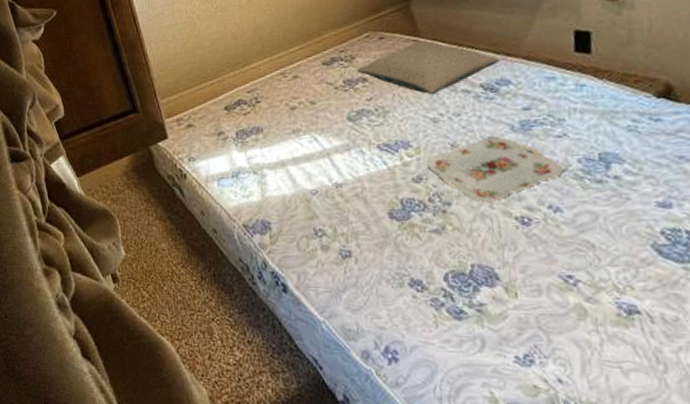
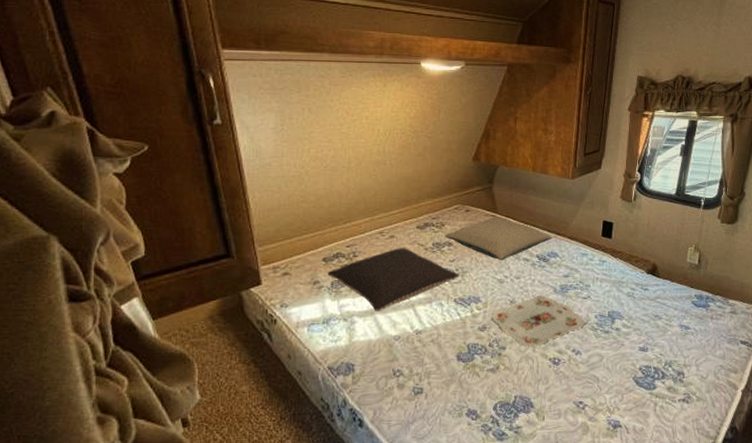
pillow: none [231,88,381,164] -> present [327,248,459,312]

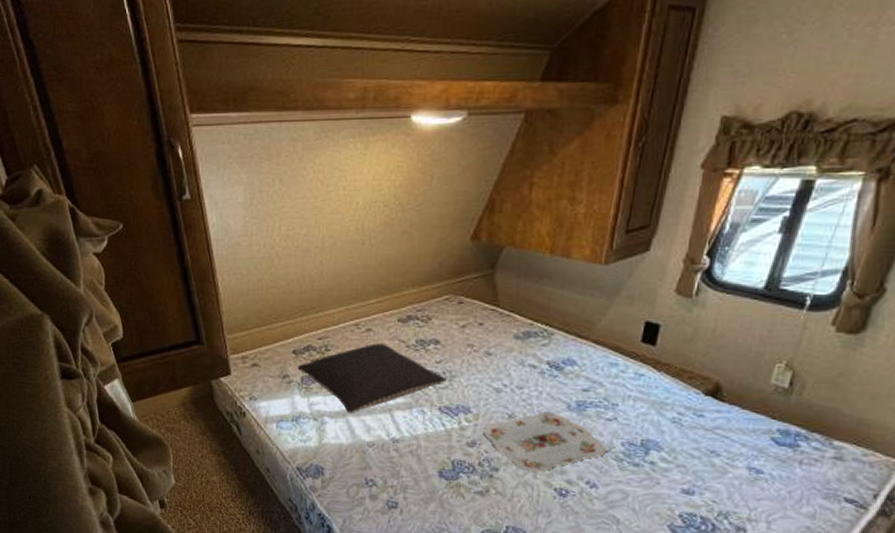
pillow: present [445,218,552,261] -> none [431,312,571,366]

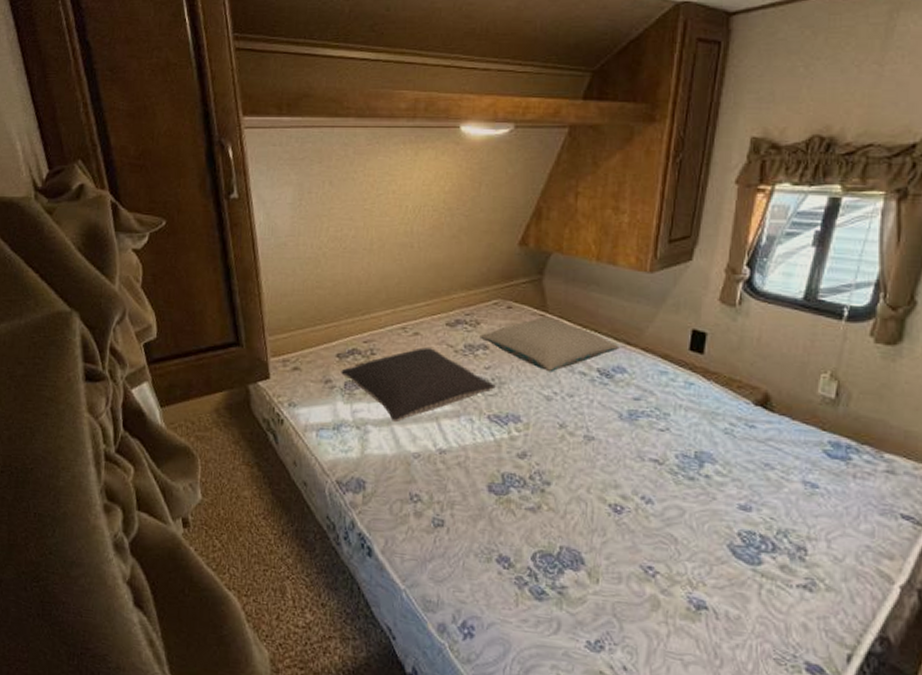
pillow: none [431,312,571,366] -> present [479,317,620,373]
serving tray: present [483,411,607,472] -> none [533,421,661,486]

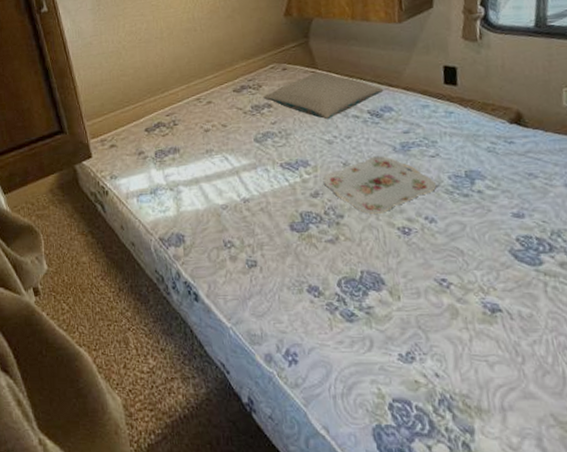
pillow: present [341,347,496,423] -> none [150,113,283,181]
serving tray: none [533,421,661,486] -> present [323,156,437,214]

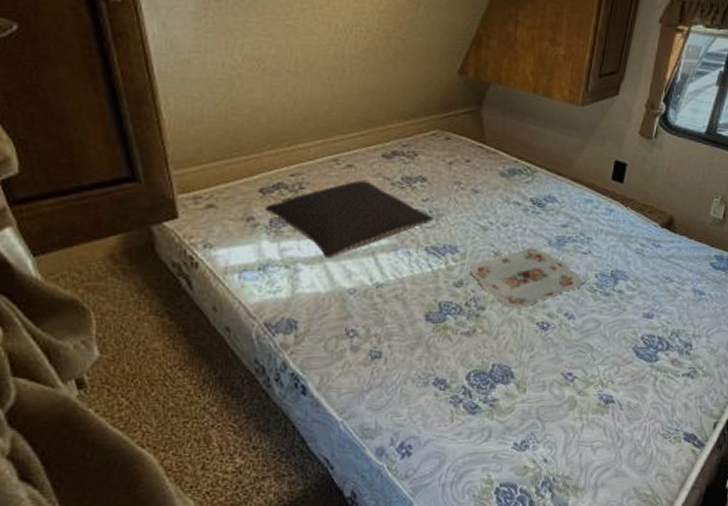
pillow: none [150,113,283,181] -> present [265,180,433,260]
pillow: present [263,73,384,120] -> none [417,149,552,203]

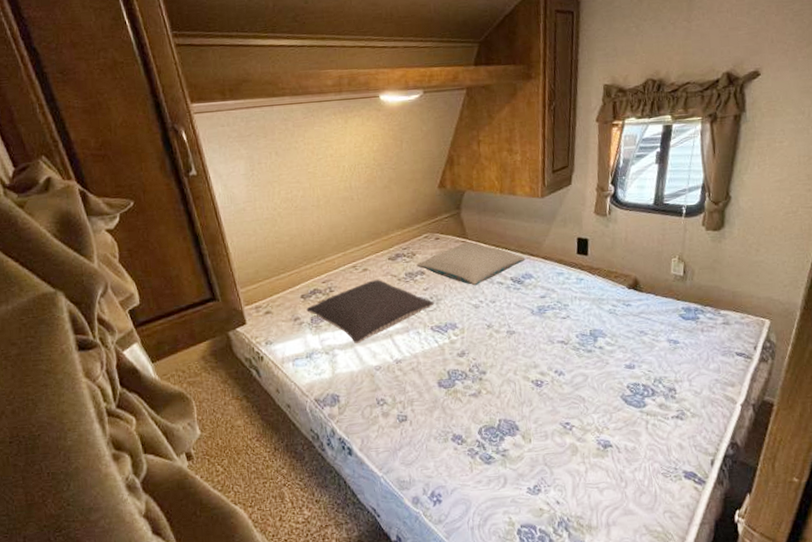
pillow: none [417,149,552,203] -> present [416,243,526,286]
serving tray: present [469,248,583,307] -> none [469,318,566,370]

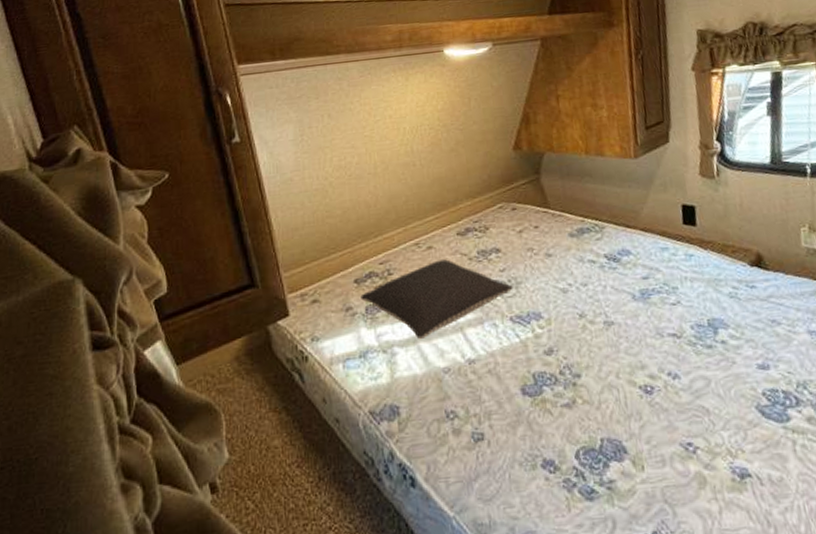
pillow: present [416,243,526,286] -> none [490,213,621,266]

